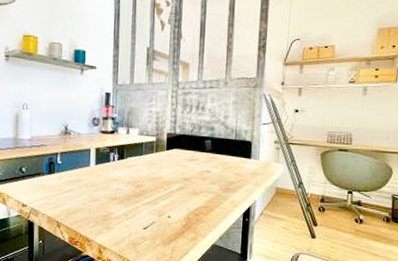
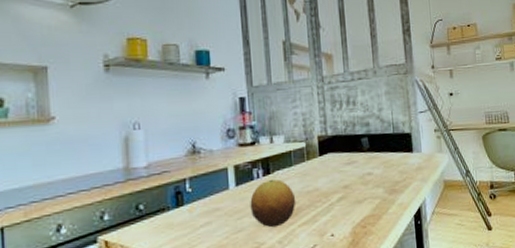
fruit: none [105,164,142,202] -> present [250,179,295,228]

